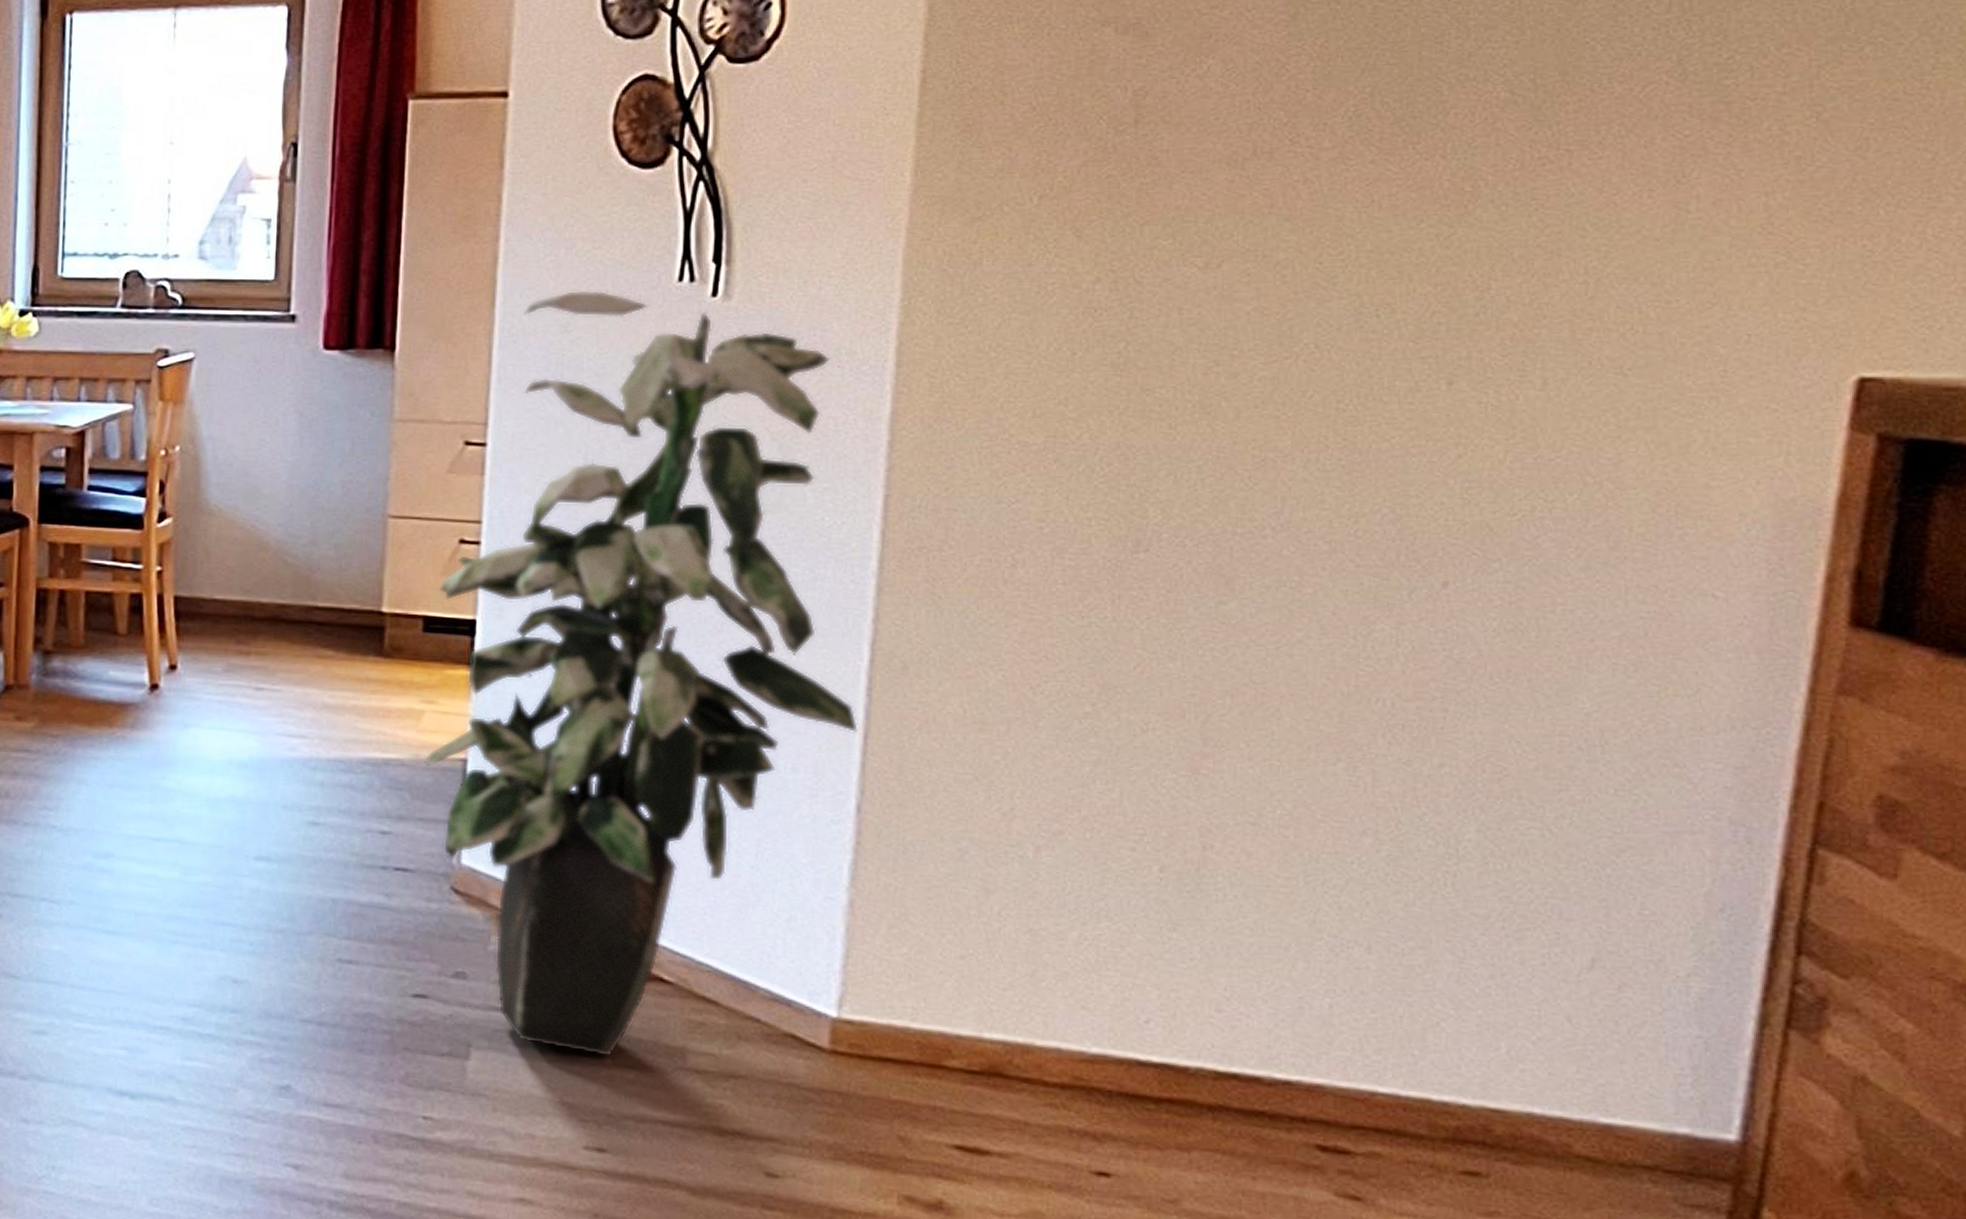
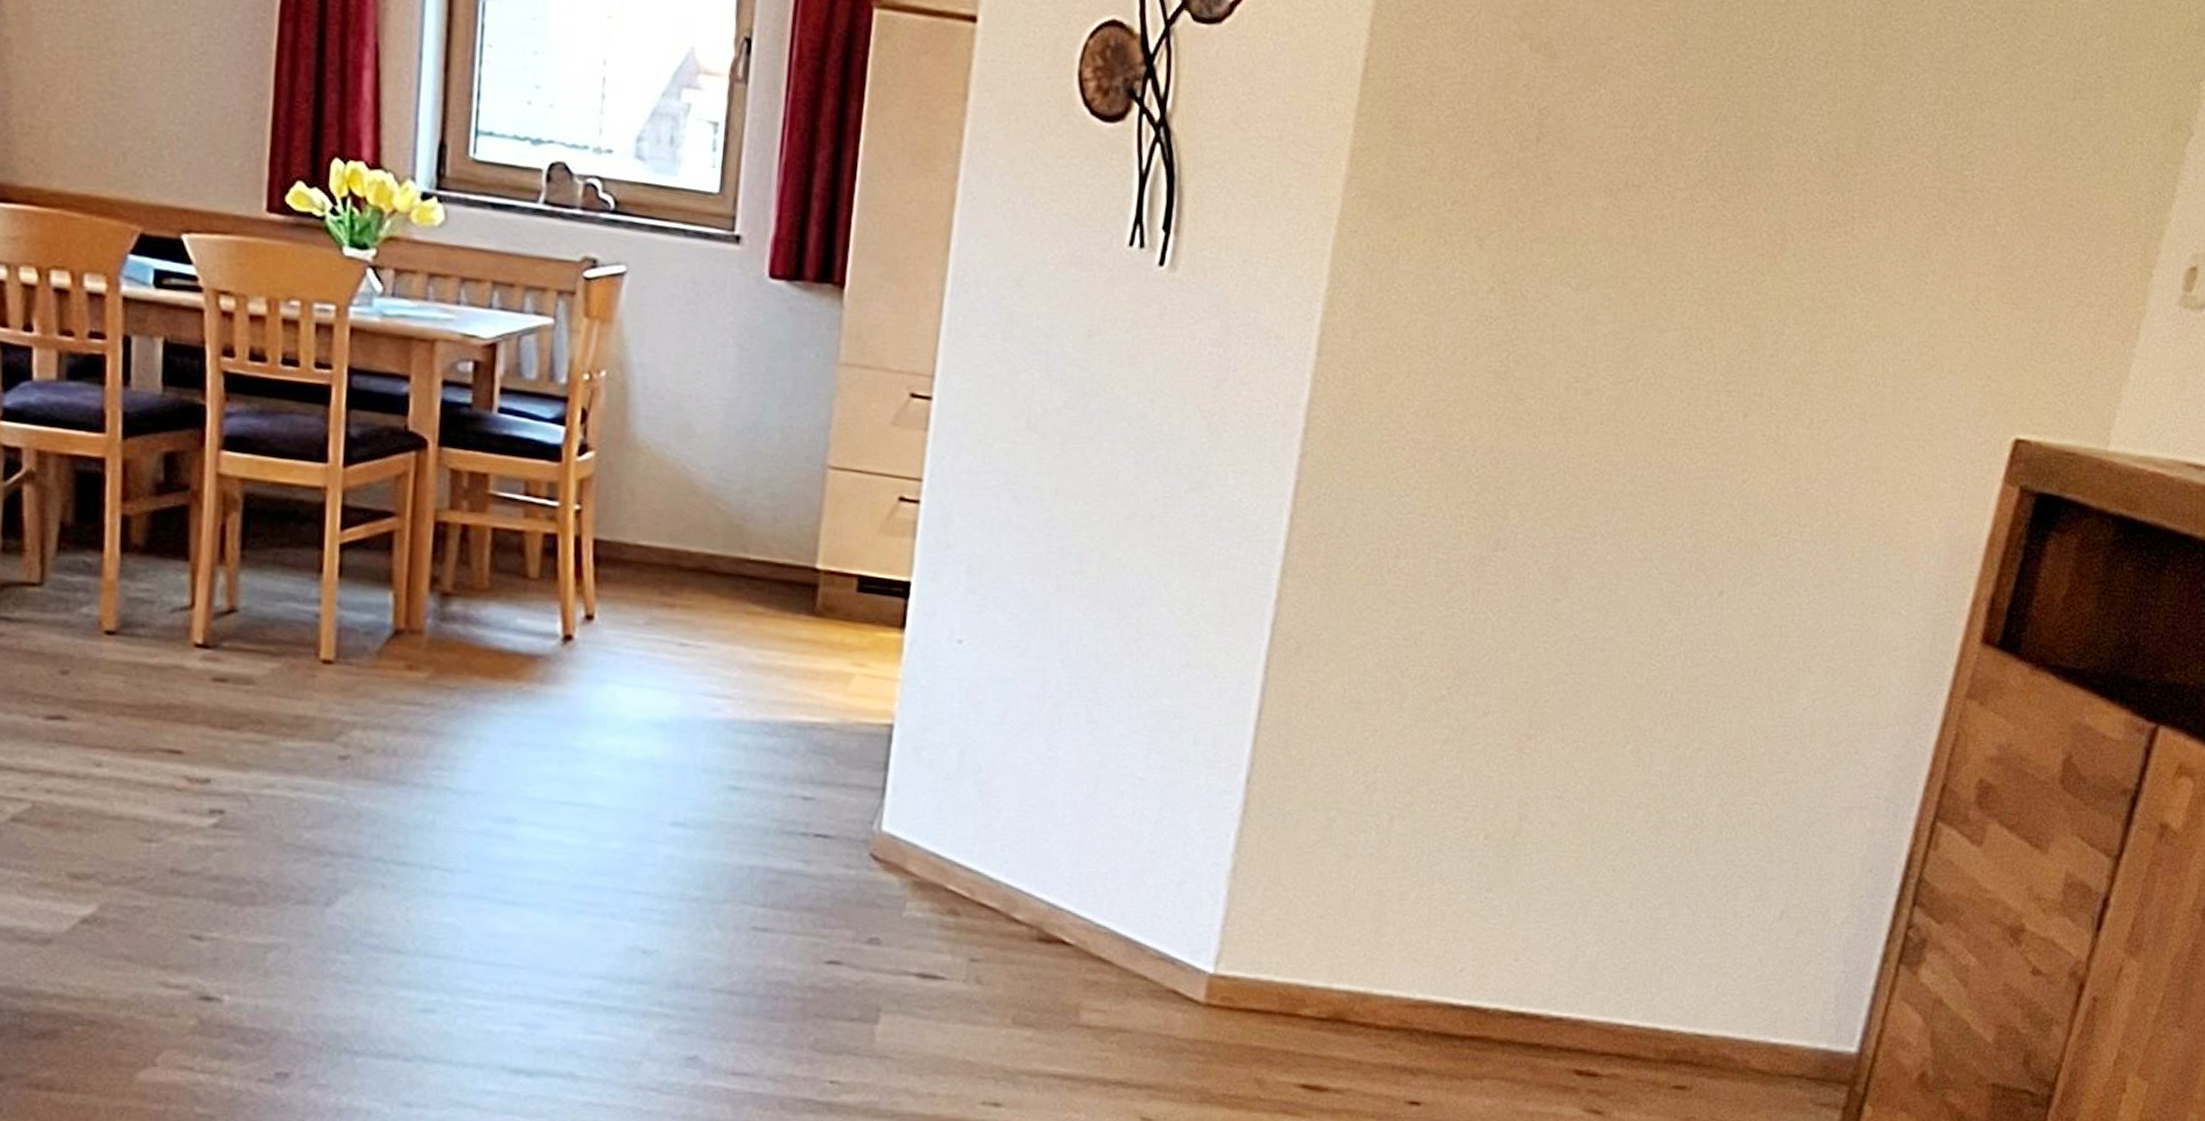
indoor plant: present [423,290,858,1058] -> none [850,242,1269,1017]

